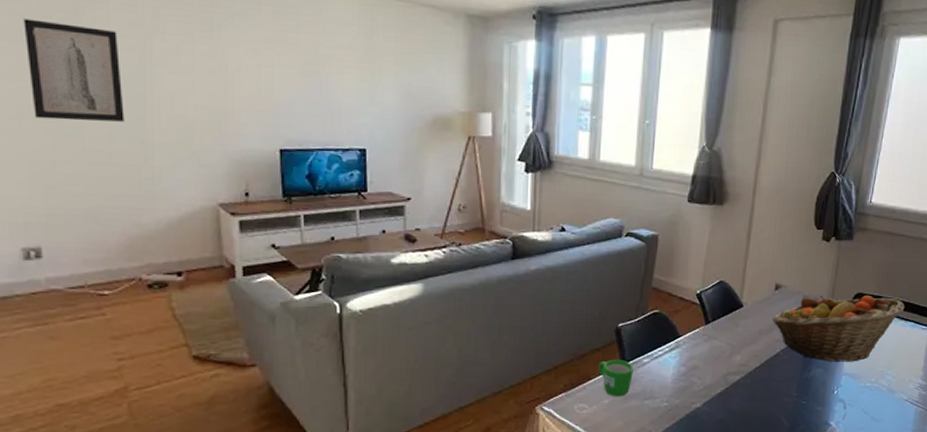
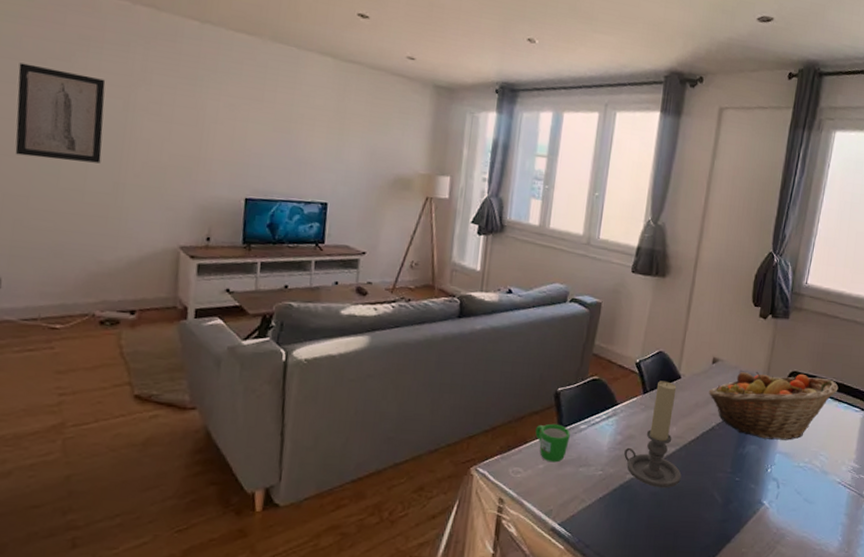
candle holder: none [689,310,747,416] -> present [624,380,681,489]

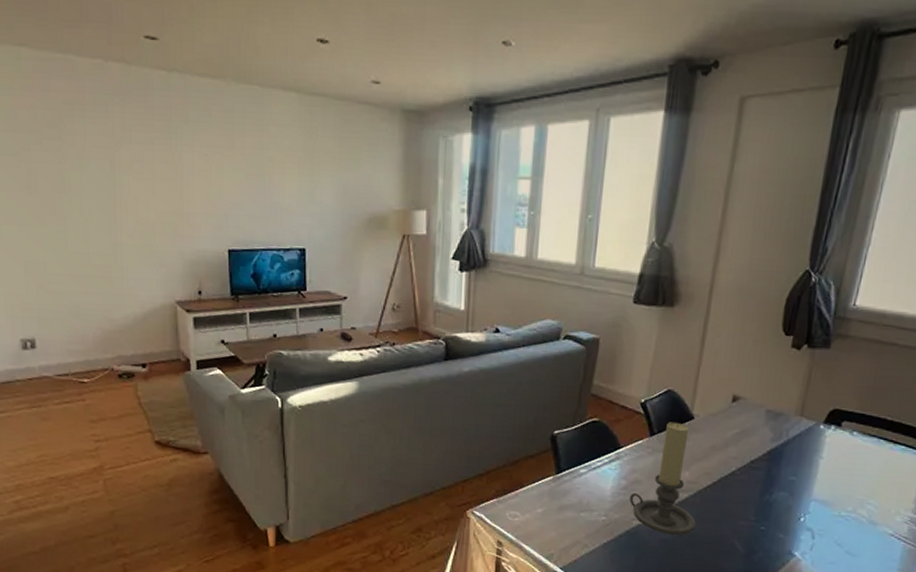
wall art: present [15,62,106,163] -> none [19,134,99,226]
mug: present [535,423,570,463] -> none [532,467,569,507]
fruit basket: present [708,371,839,441] -> none [727,409,895,487]

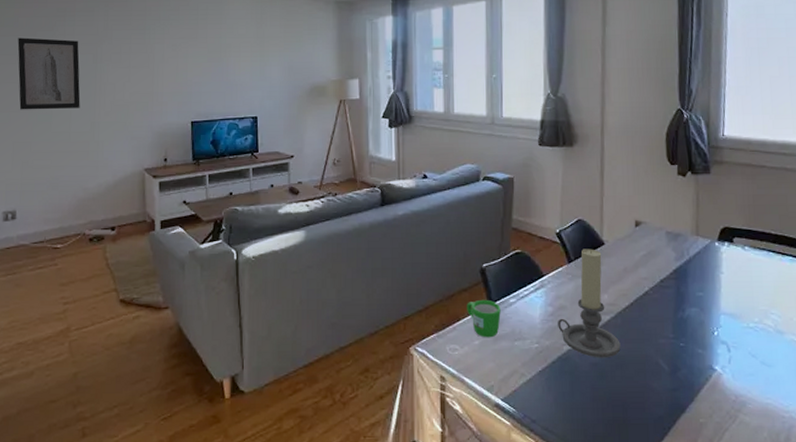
wall art: none [19,134,99,226] -> present [17,37,81,110]
mug: none [532,467,569,507] -> present [467,299,501,338]

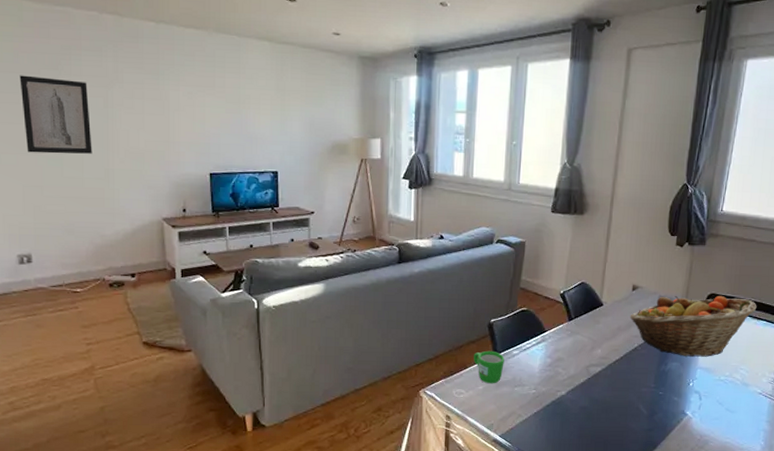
candle holder: present [558,249,621,358] -> none [554,308,608,403]
fruit basket: none [636,230,779,300] -> present [630,295,757,357]

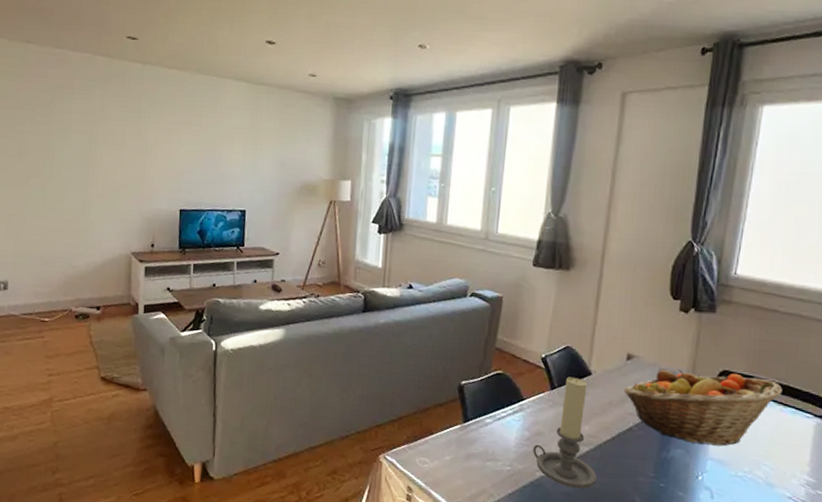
wall art: present [19,75,92,154] -> none [15,111,76,187]
mug: present [473,350,505,384] -> none [440,416,476,455]
candle holder: none [554,308,608,403] -> present [533,377,597,489]

